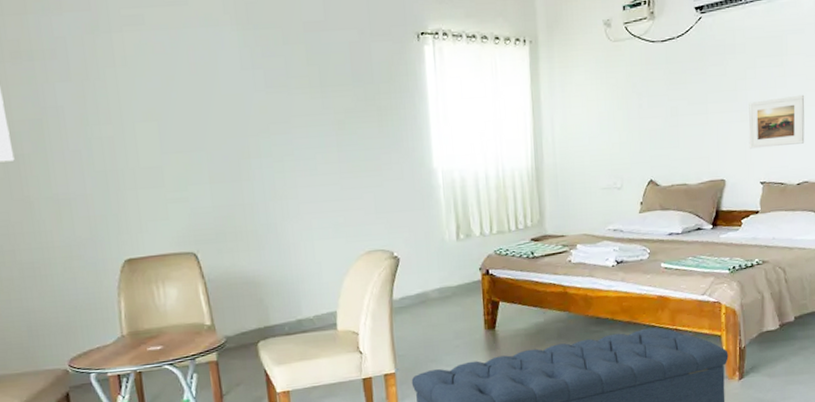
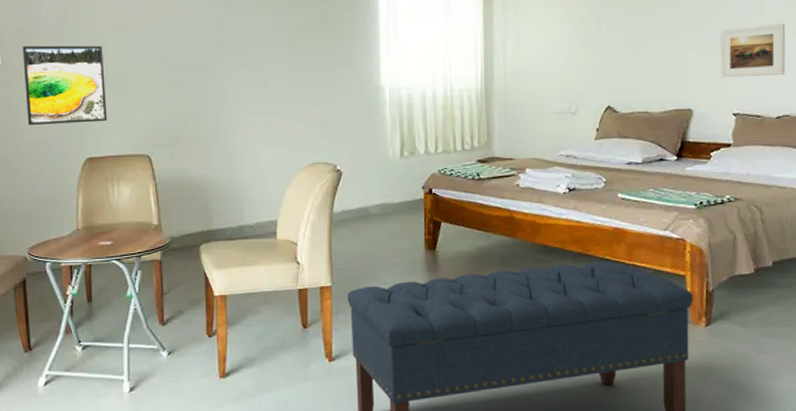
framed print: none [38,136,145,228] -> present [22,45,108,126]

